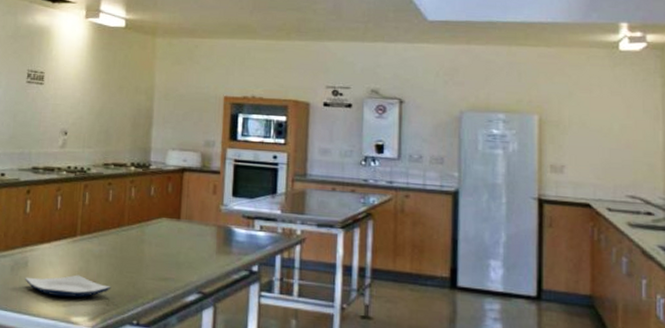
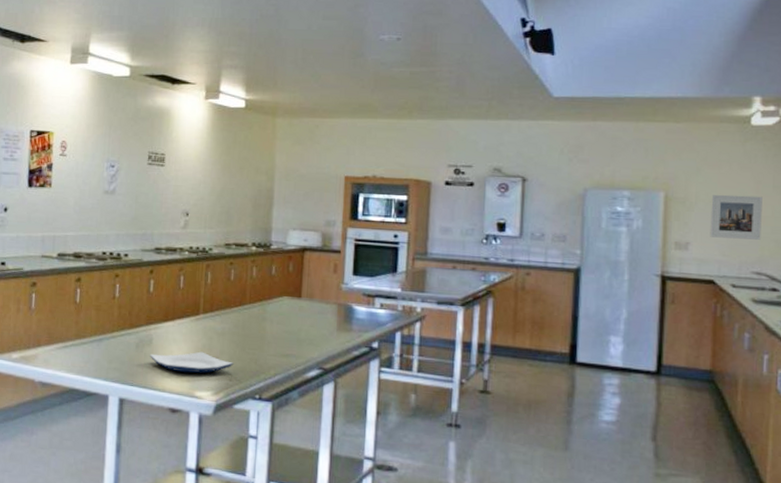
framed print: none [584,118,634,164] -> present [710,194,763,240]

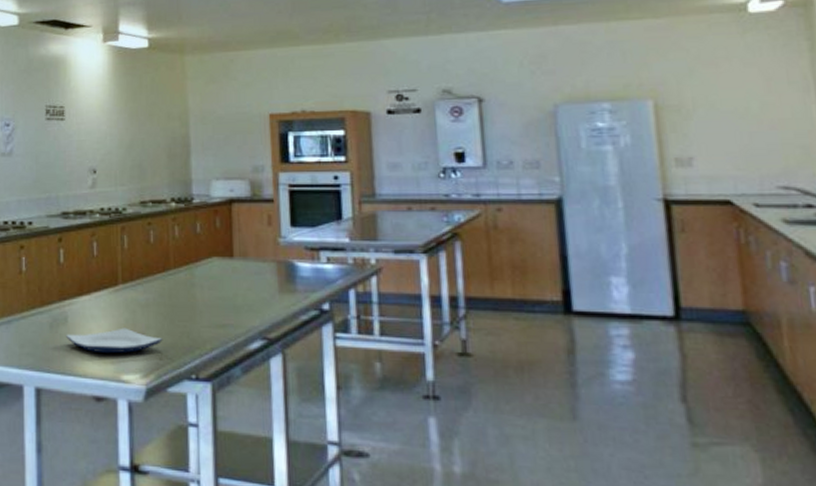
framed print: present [710,194,763,240] -> none [712,95,783,149]

